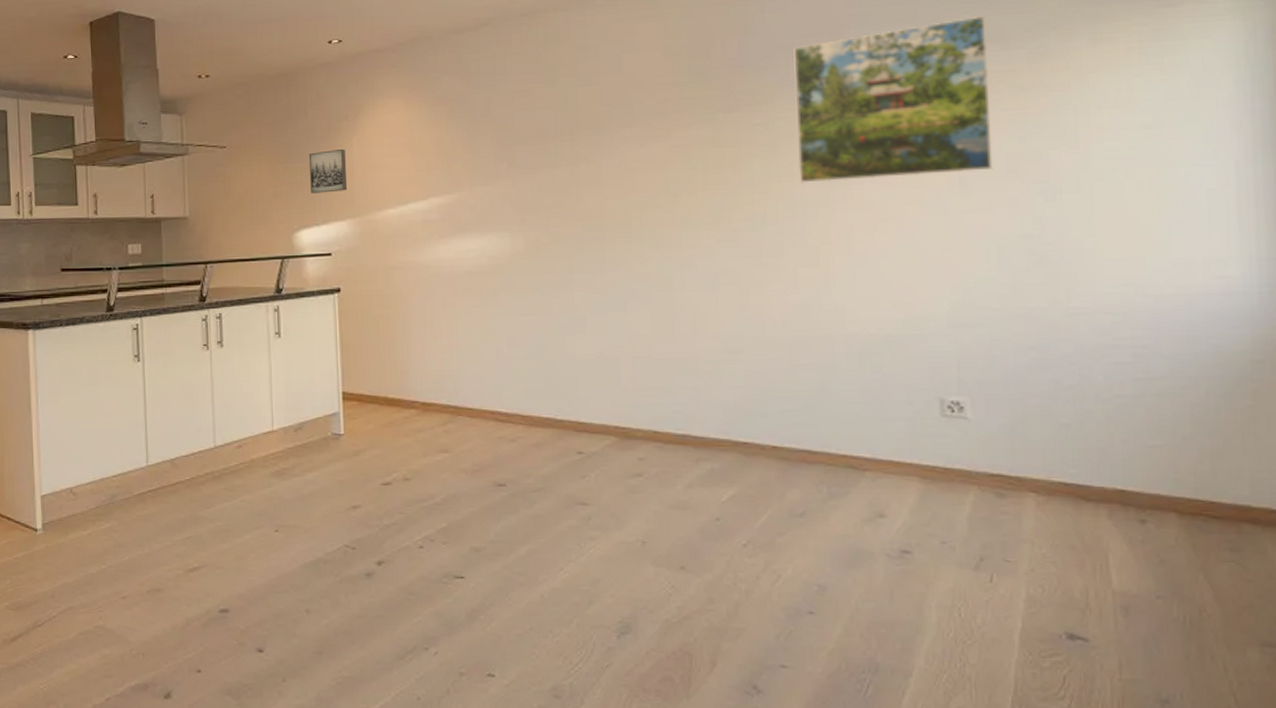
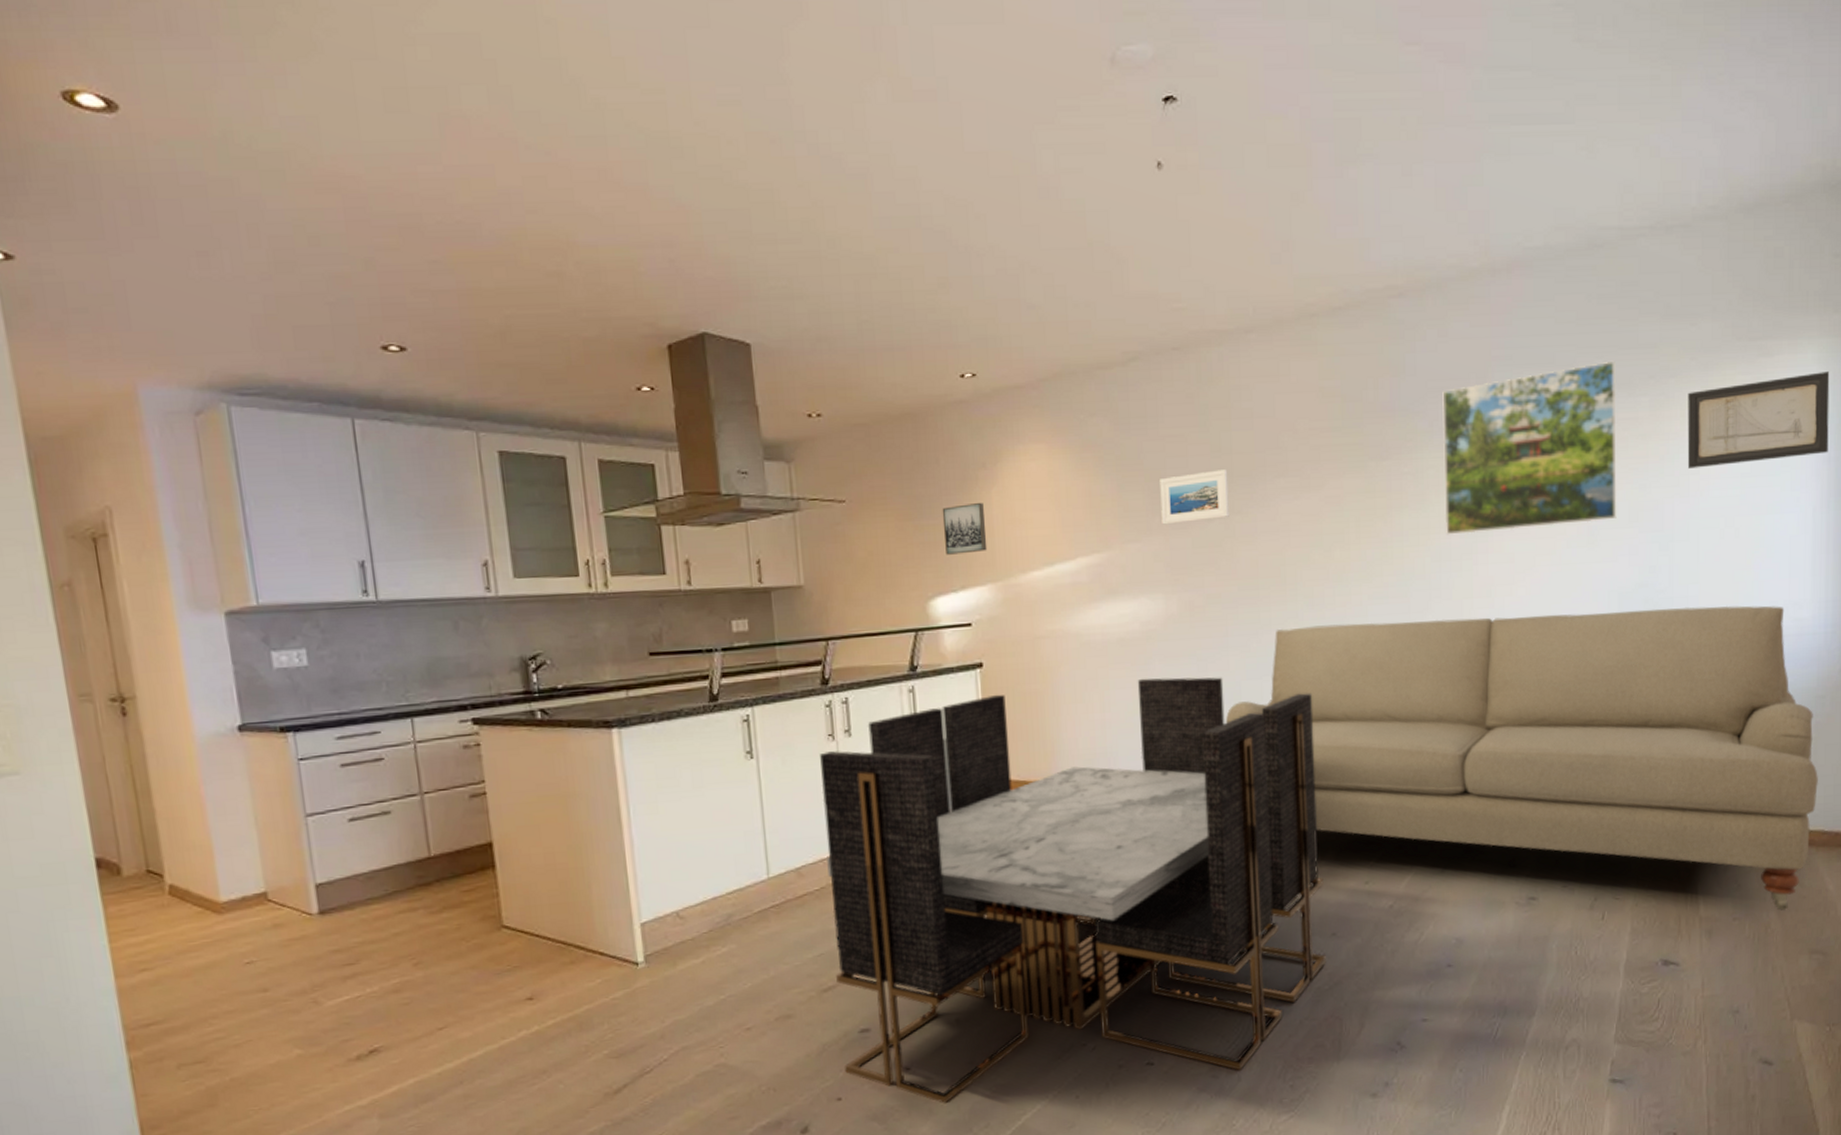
dining table: none [195,308,674,694] -> present [820,677,1326,1103]
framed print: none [508,121,575,170] -> present [1160,469,1229,525]
sofa: none [569,260,1260,593] -> present [1225,605,1818,911]
wall art: none [1072,21,1251,120] -> present [1687,371,1830,469]

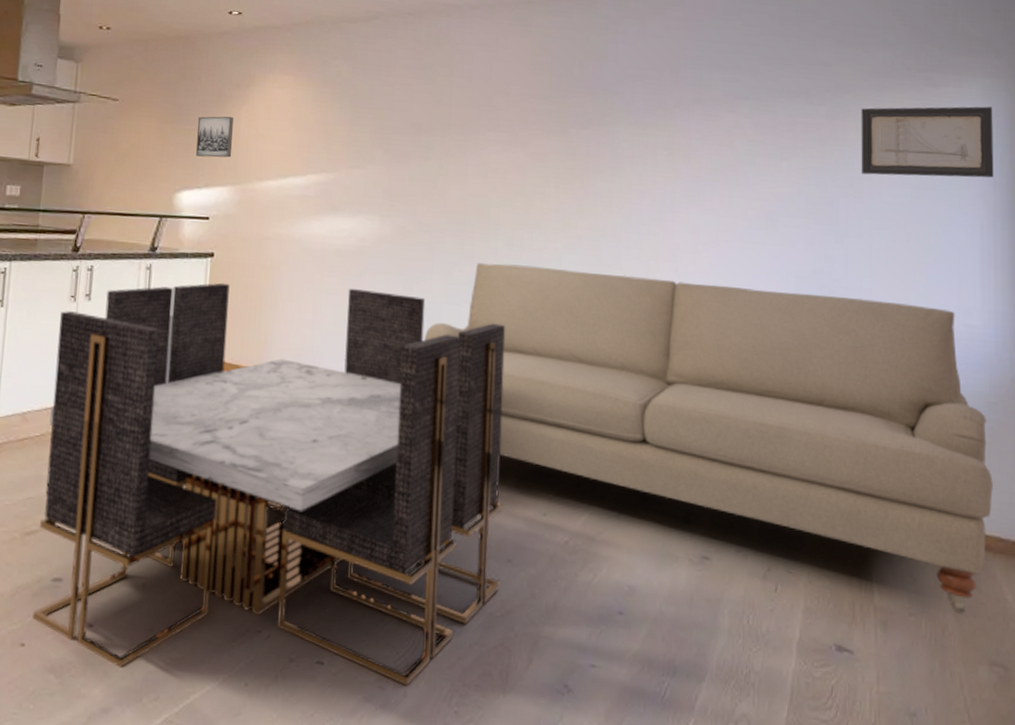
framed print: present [1160,469,1229,525] -> none [384,117,446,159]
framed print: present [1442,360,1617,535] -> none [636,72,796,209]

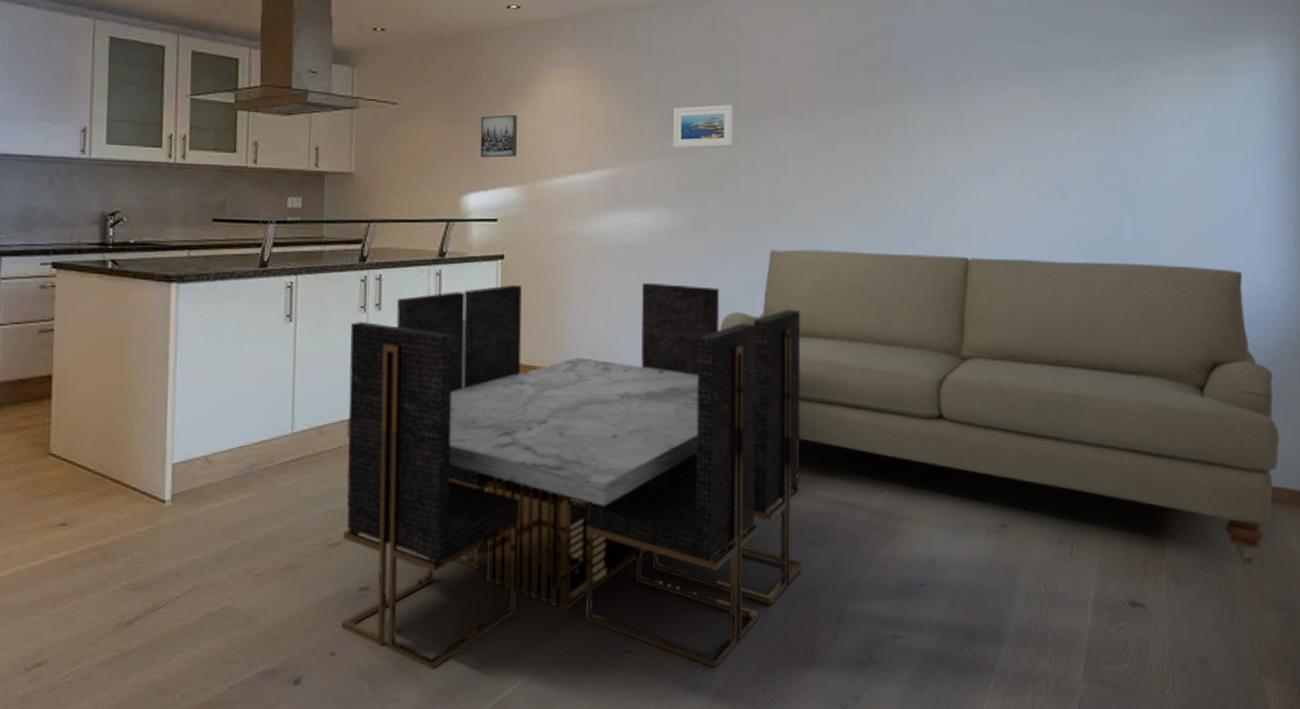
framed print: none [384,117,446,159] -> present [673,104,734,148]
wall art: present [861,106,994,178] -> none [1149,65,1280,140]

